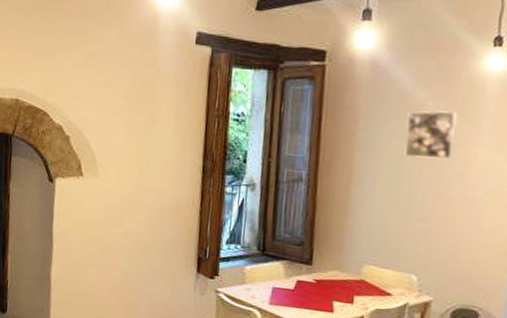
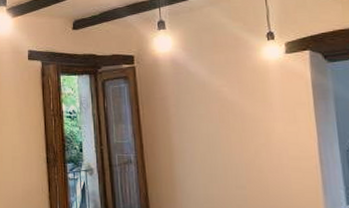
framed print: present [404,111,458,159] -> none [209,94,255,136]

